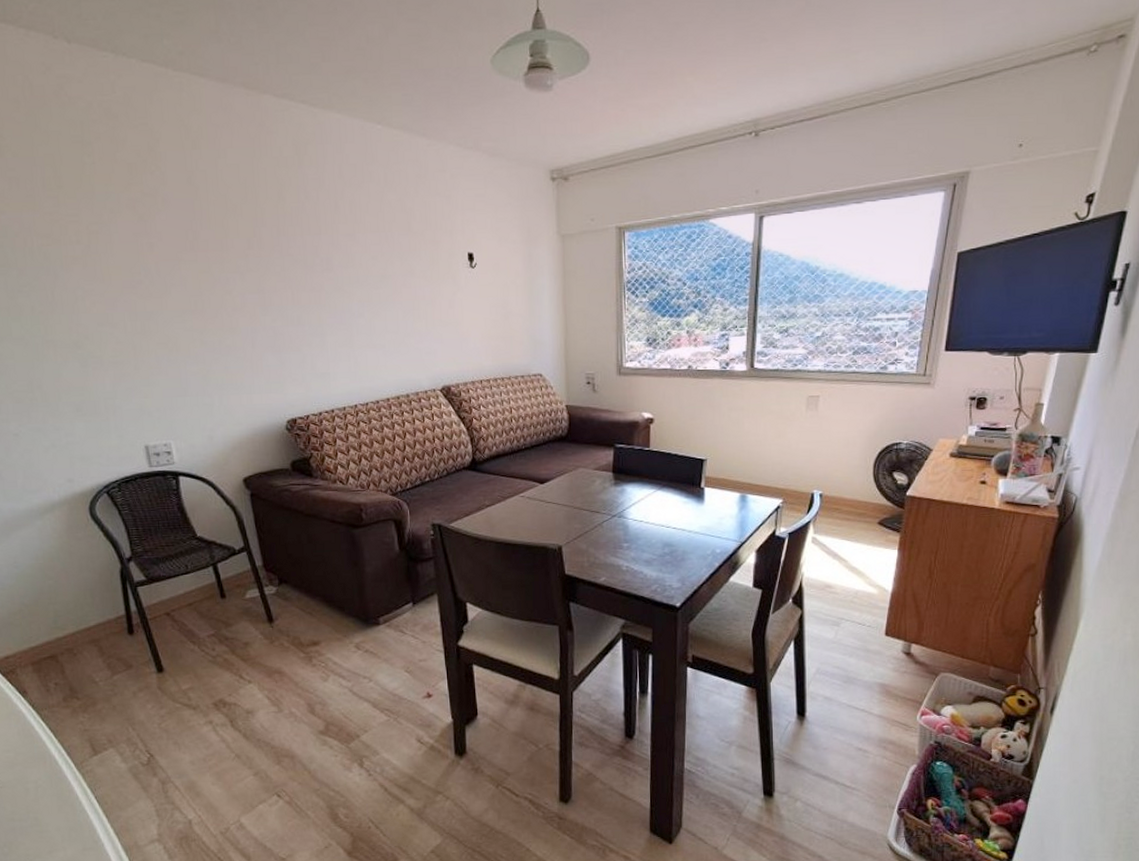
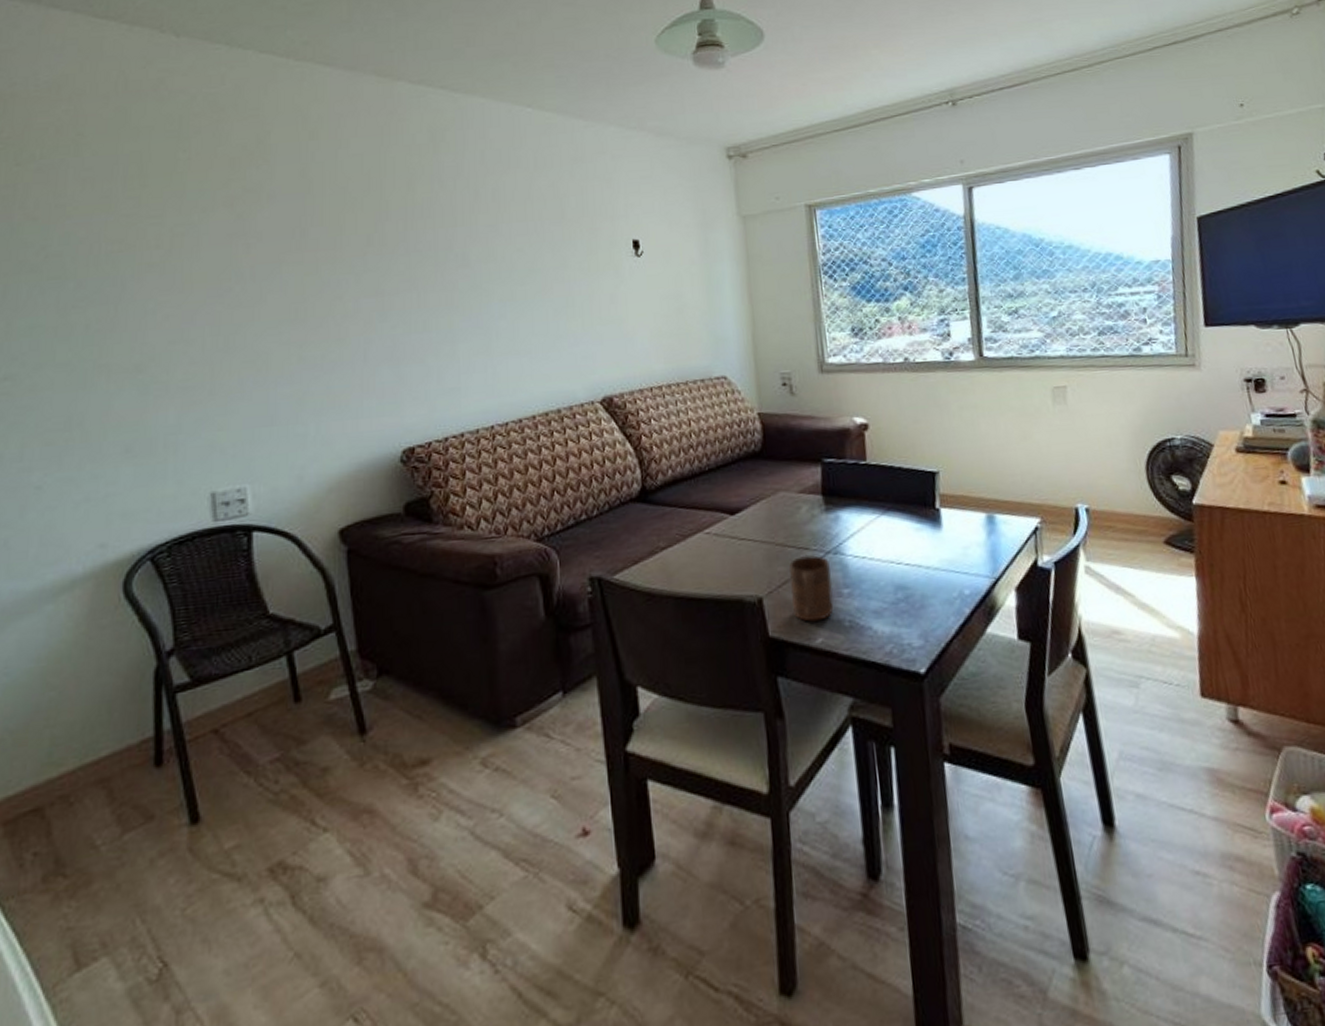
cup: none [583,516,616,565] -> present [789,554,834,622]

